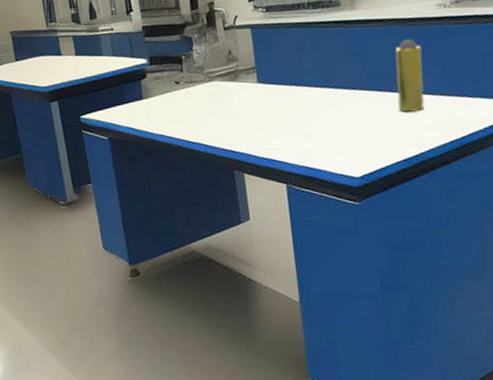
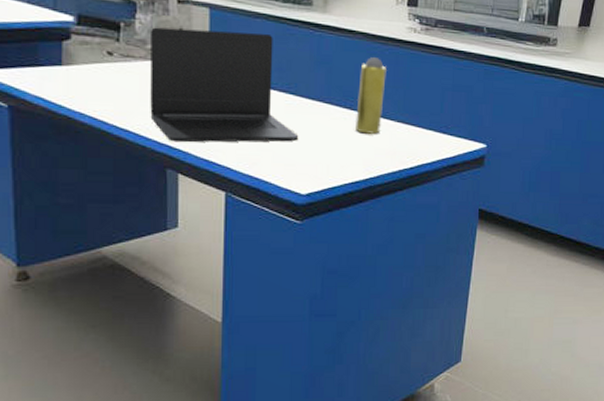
laptop: none [205,39,346,147] -> present [149,27,299,143]

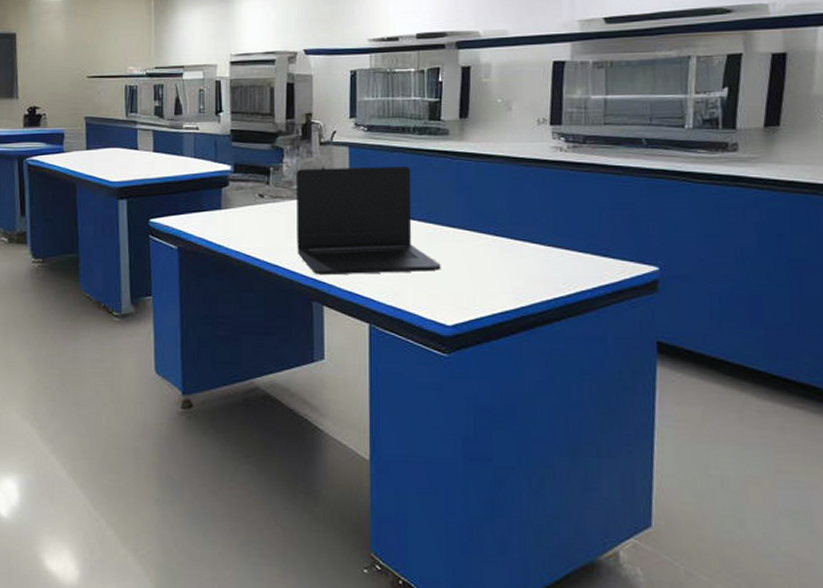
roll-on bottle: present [356,57,387,135] -> none [501,180,532,261]

